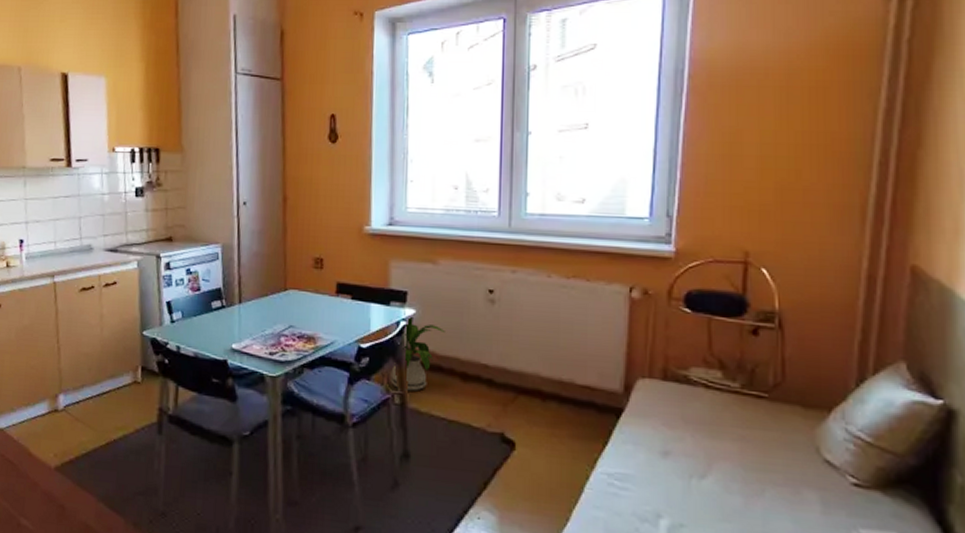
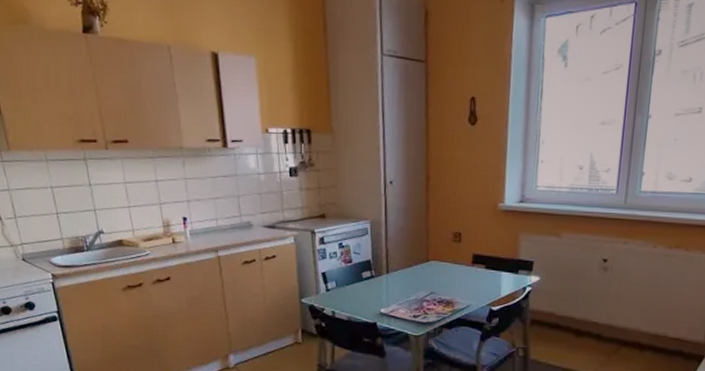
house plant: present [390,317,445,391] -> none [516,283,564,346]

